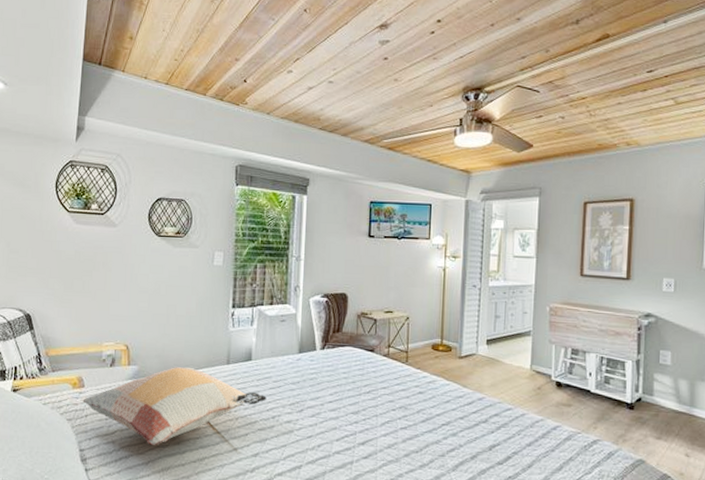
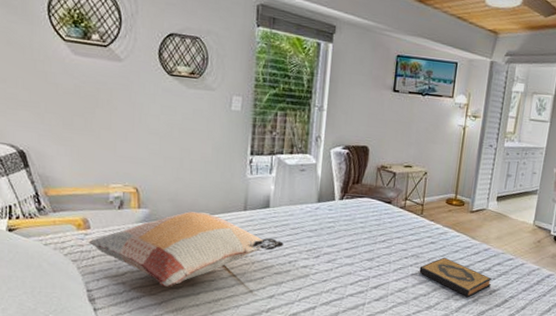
hardback book: none [408,408,490,453] -> present [419,257,492,297]

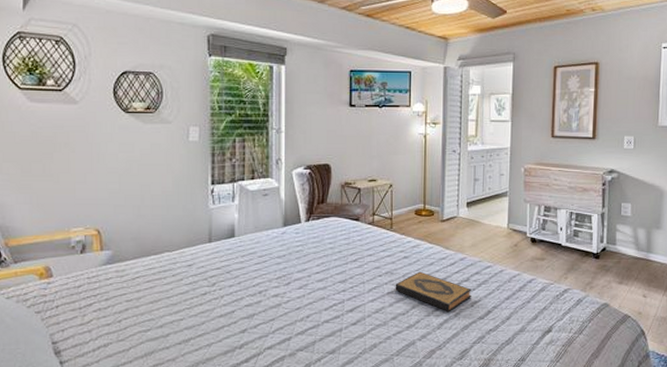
decorative pillow: present [89,211,284,287] -> none [52,248,252,331]

